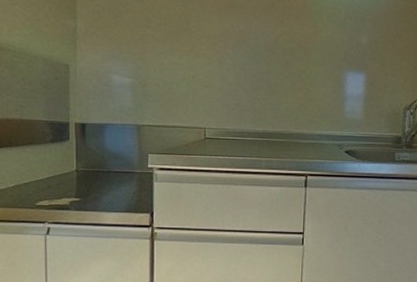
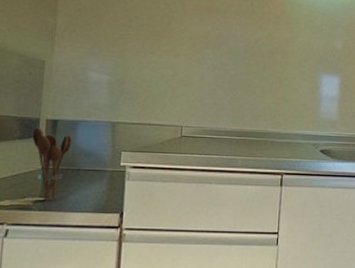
utensil holder: none [63,131,101,201] -> present [32,127,73,200]

